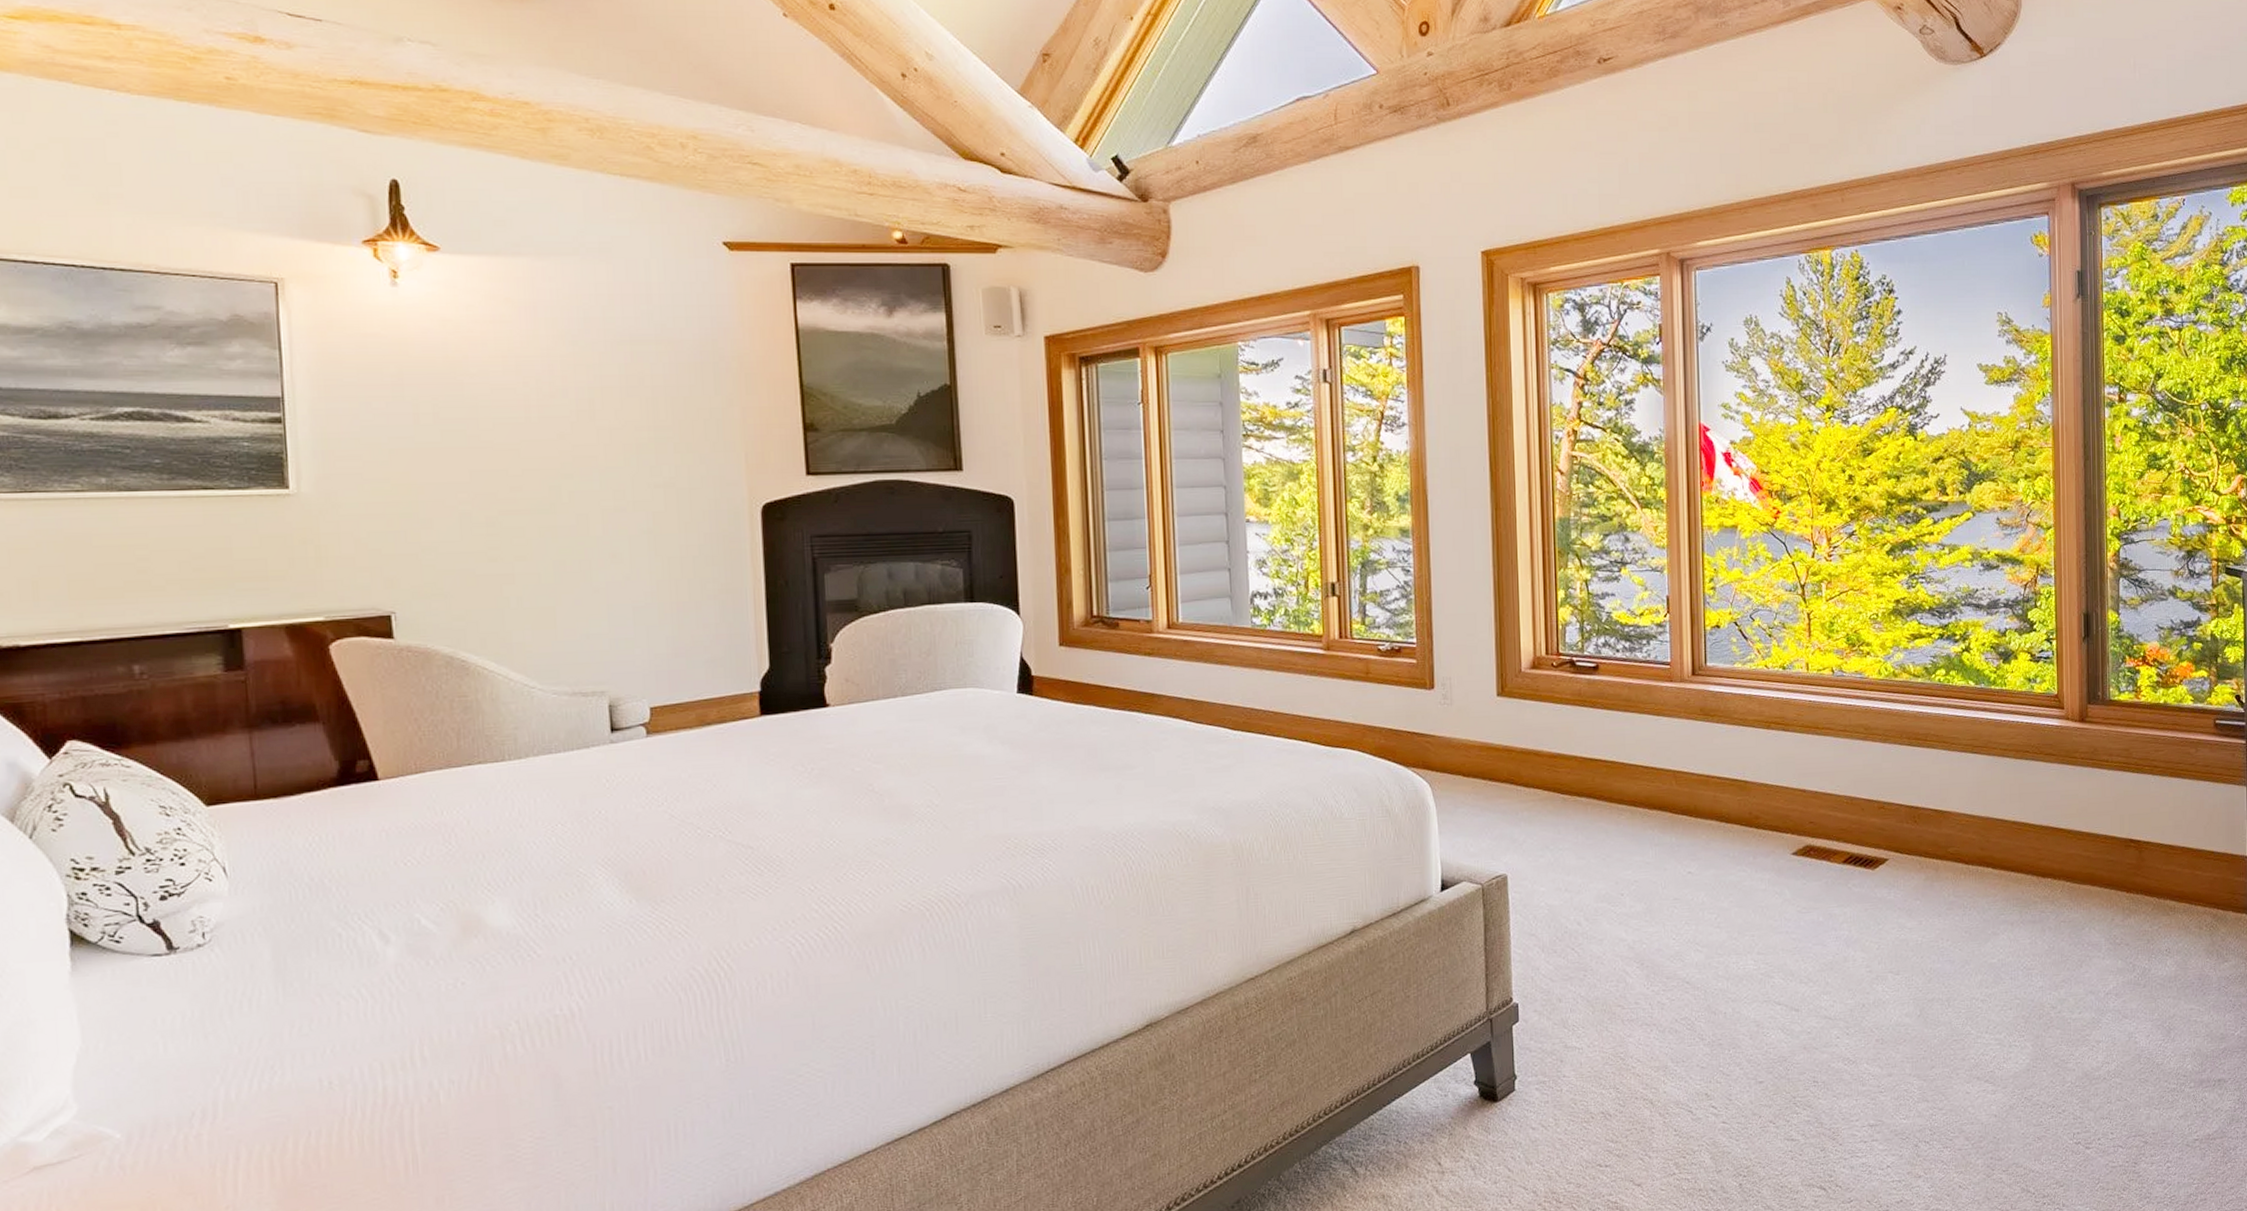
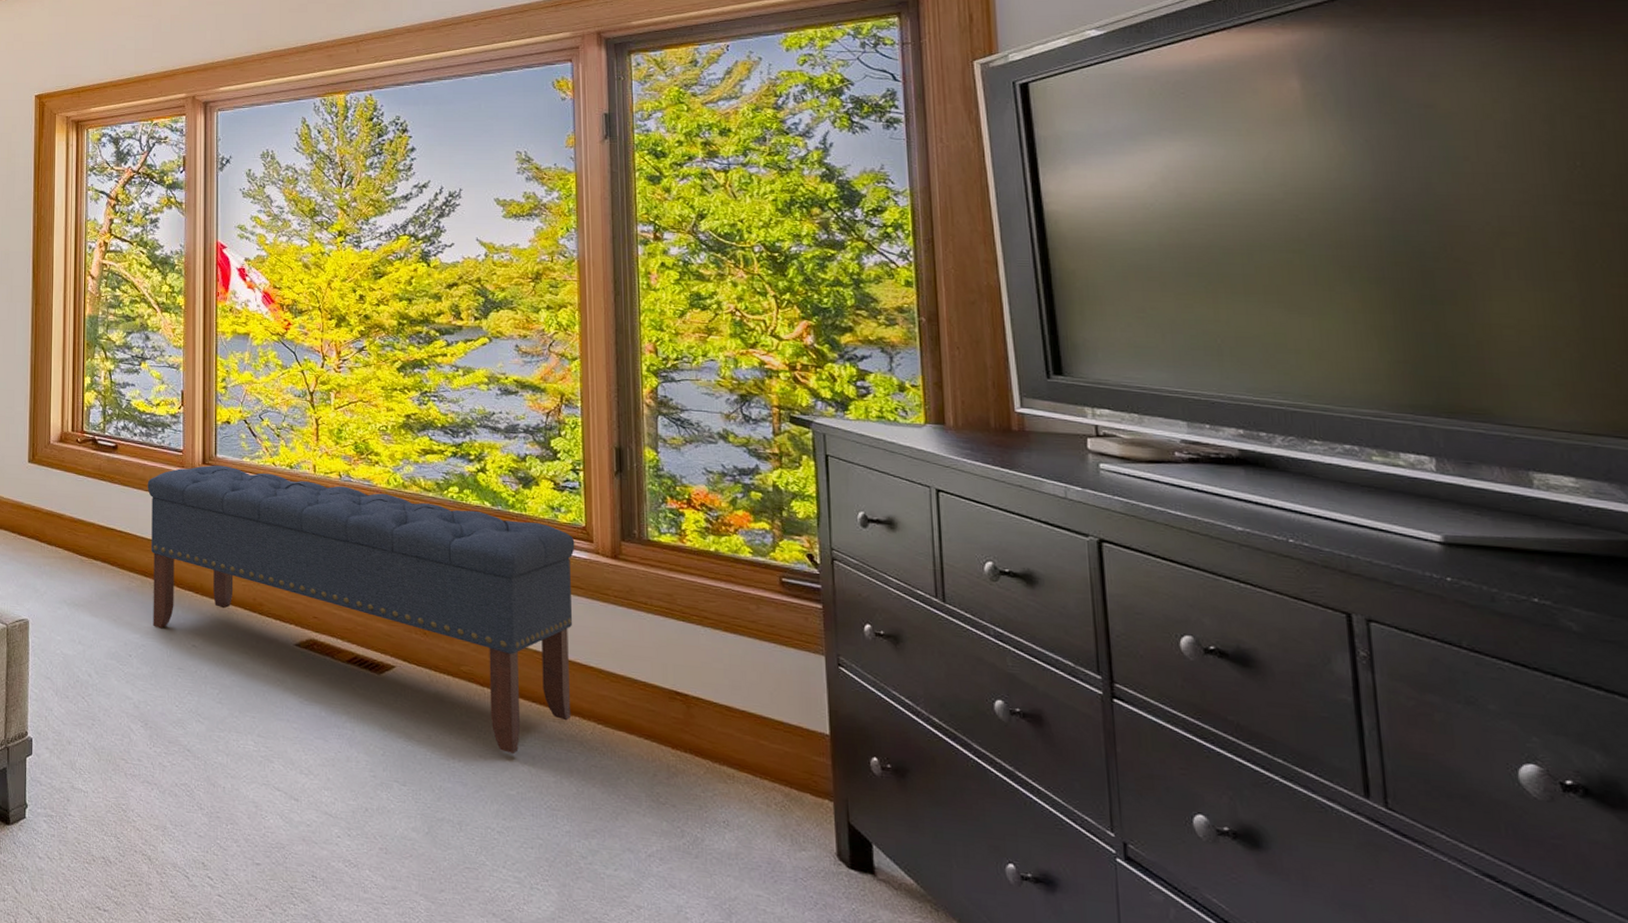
bench: none [1633,674,2049,925] -> present [147,465,575,755]

